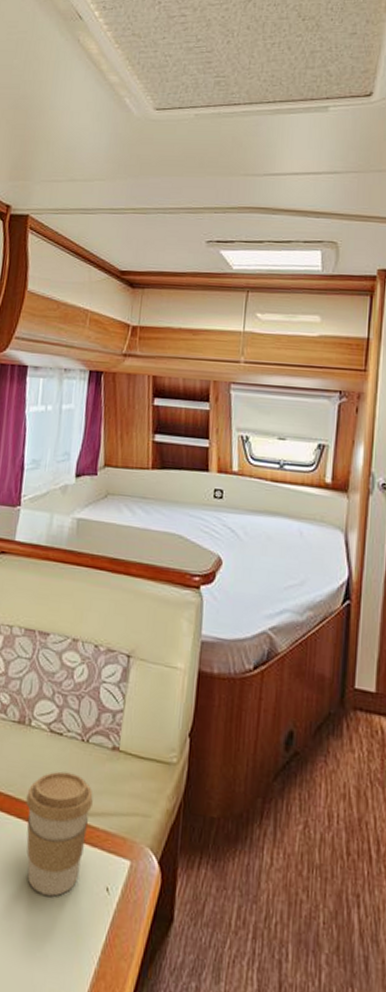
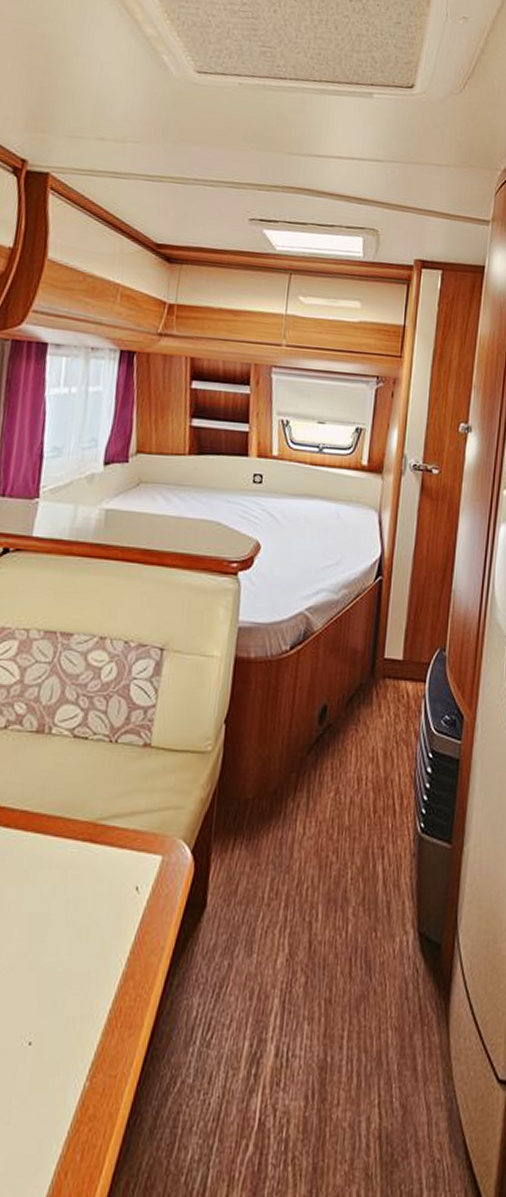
coffee cup: present [26,771,93,897] -> none [45,777,122,907]

